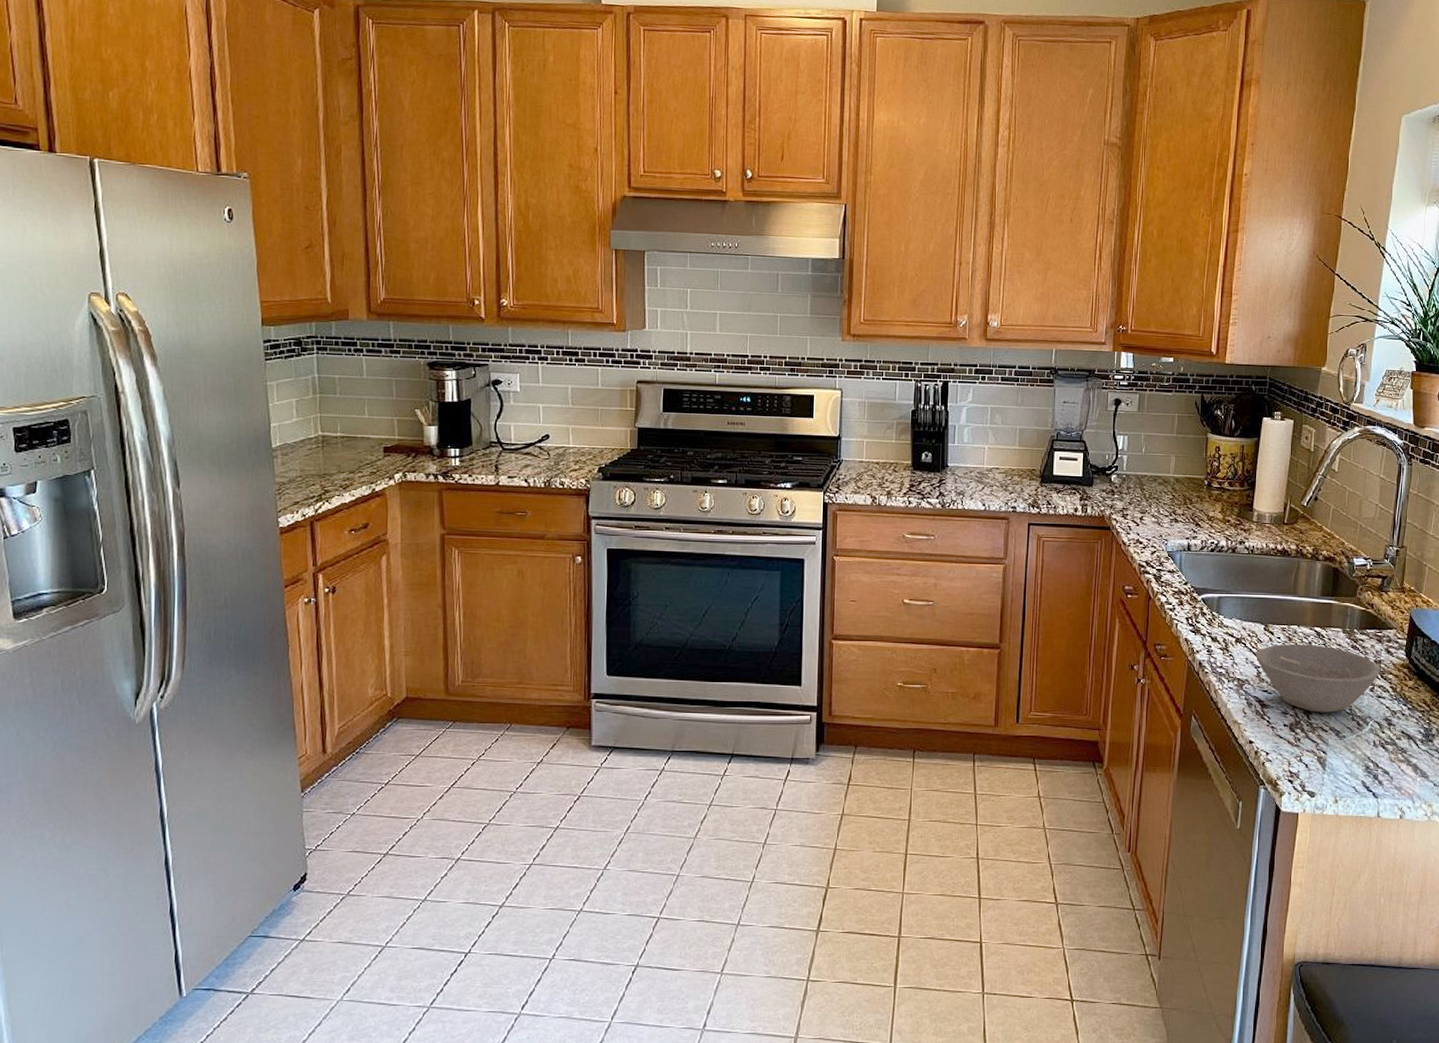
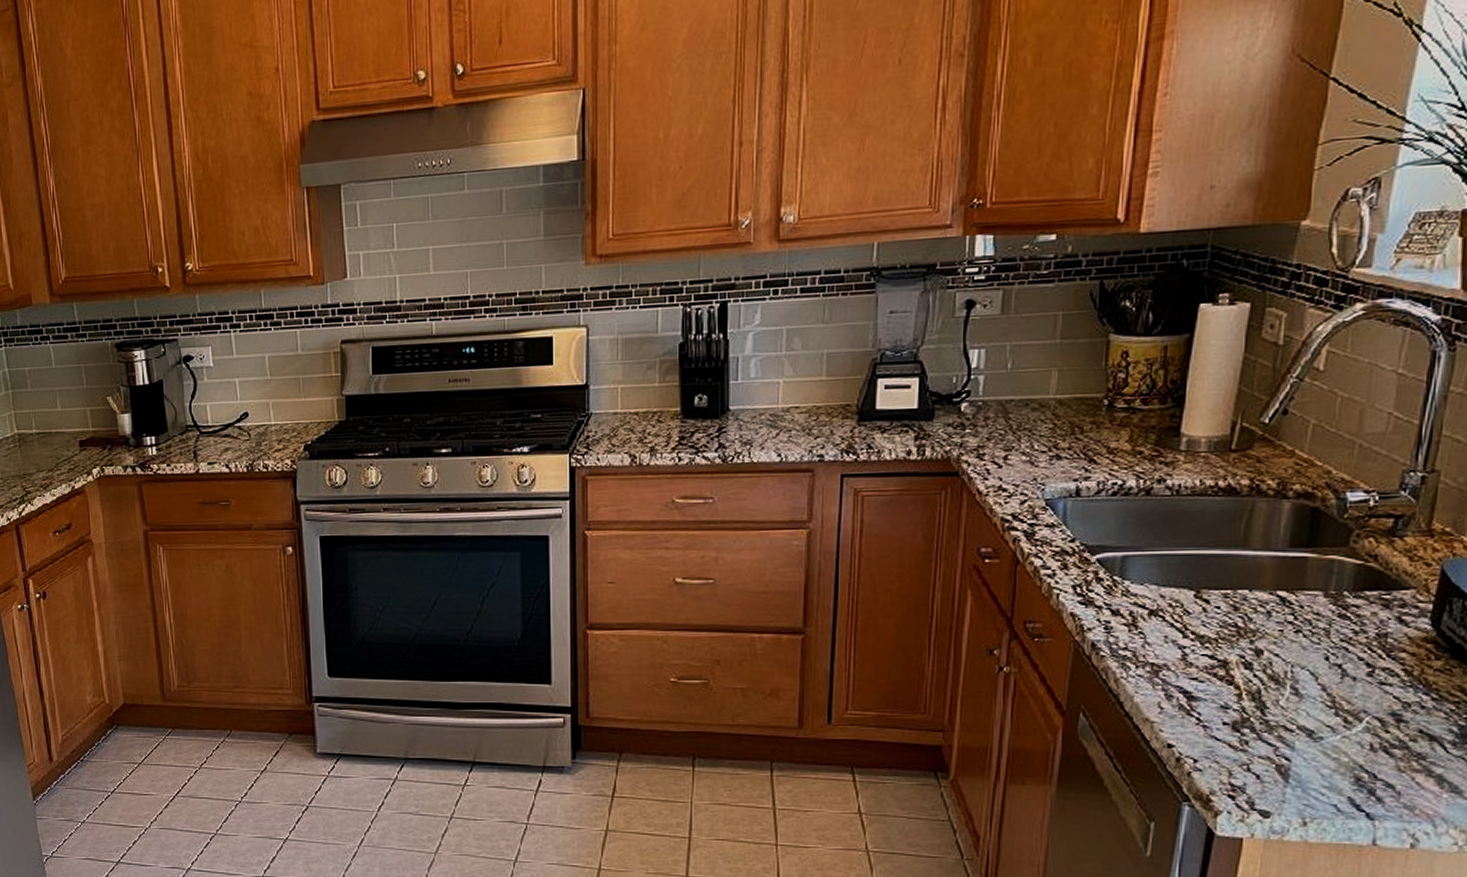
bowl: present [1256,643,1380,713] -> none [1180,614,1385,706]

